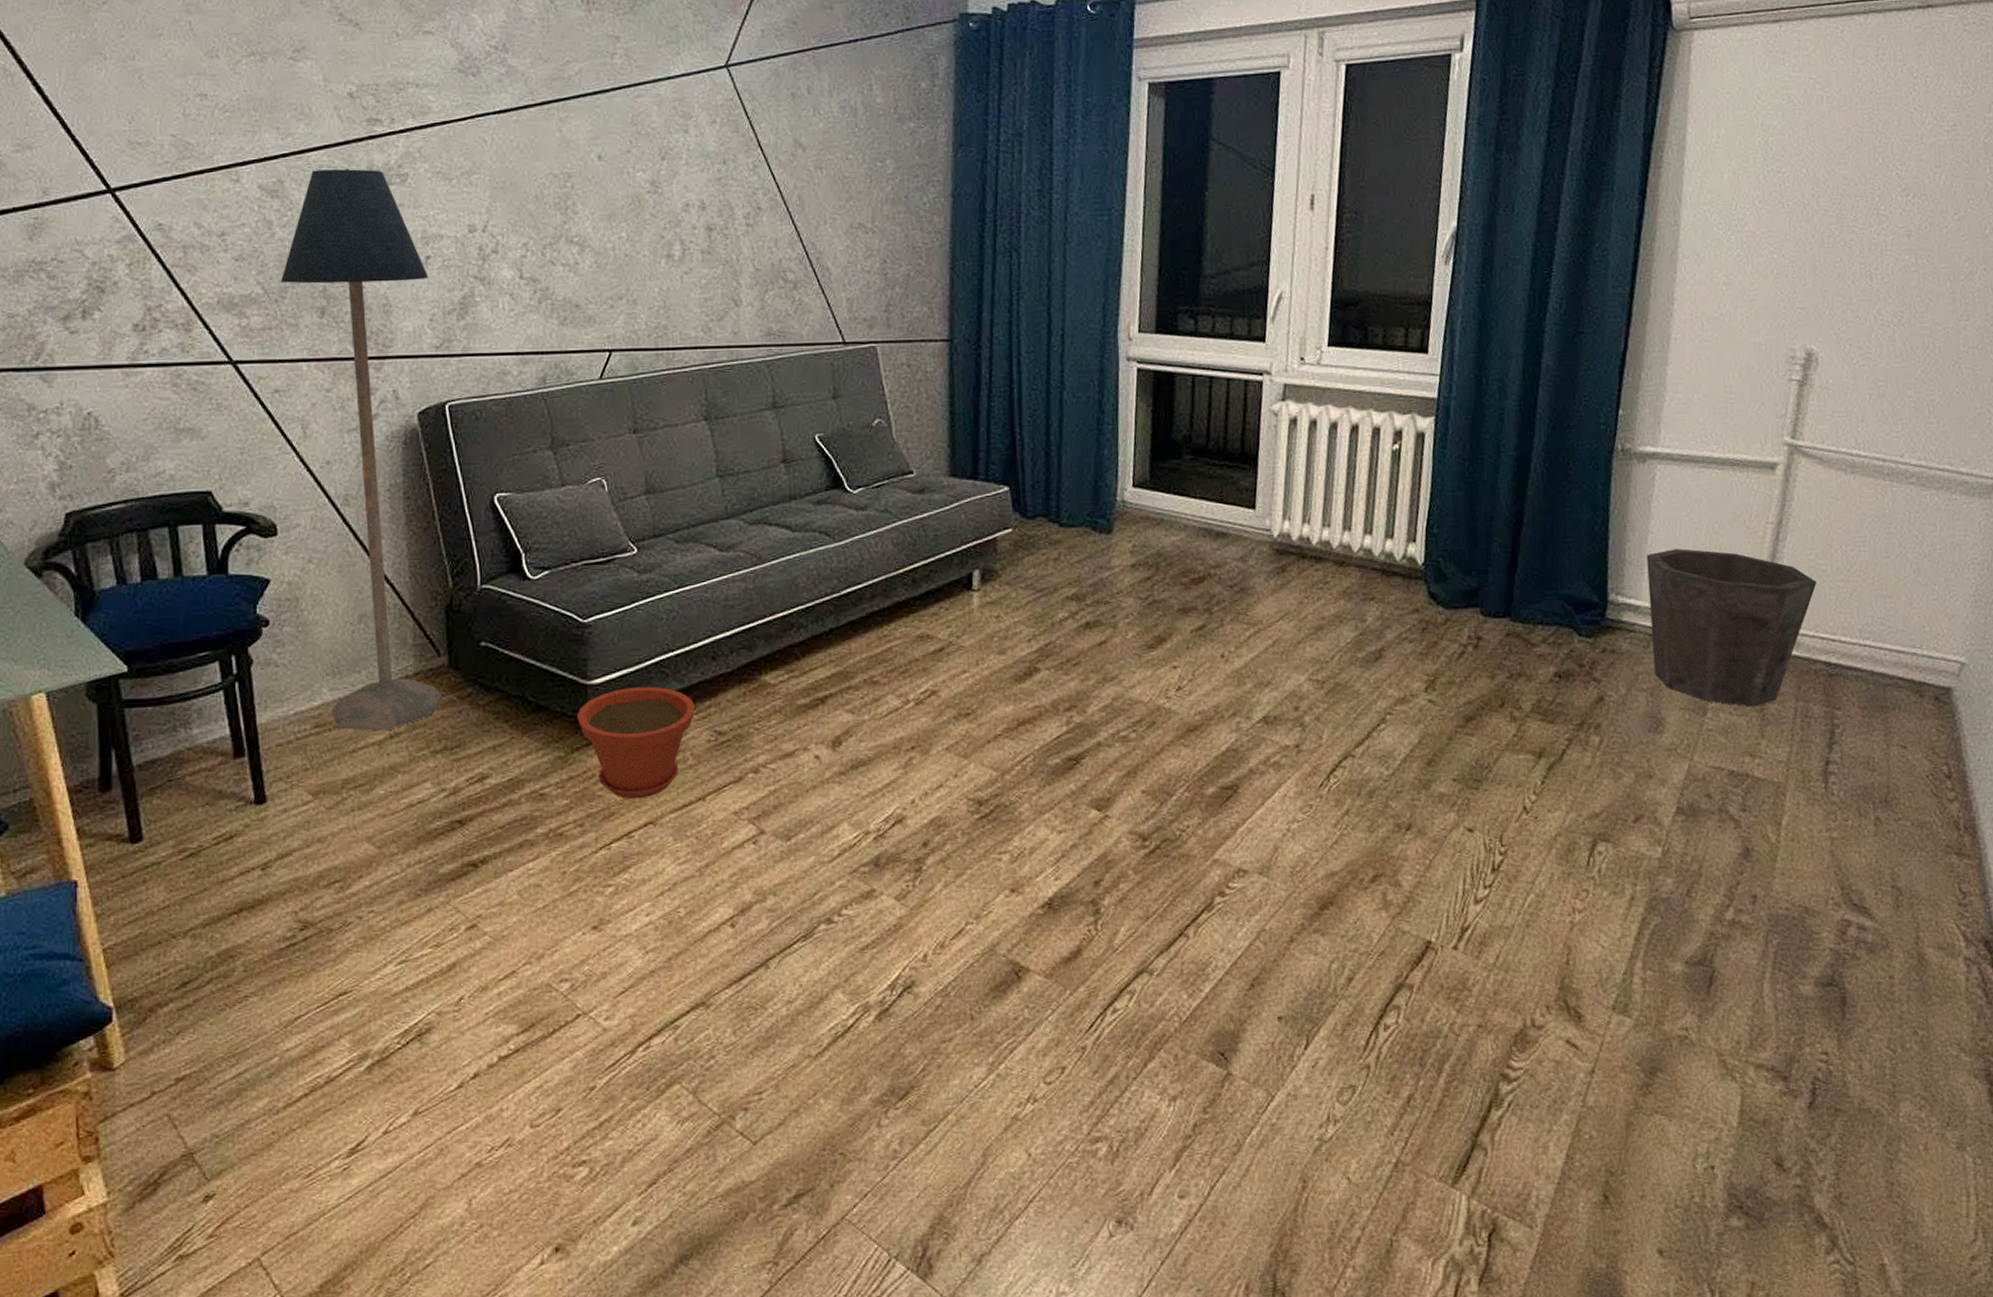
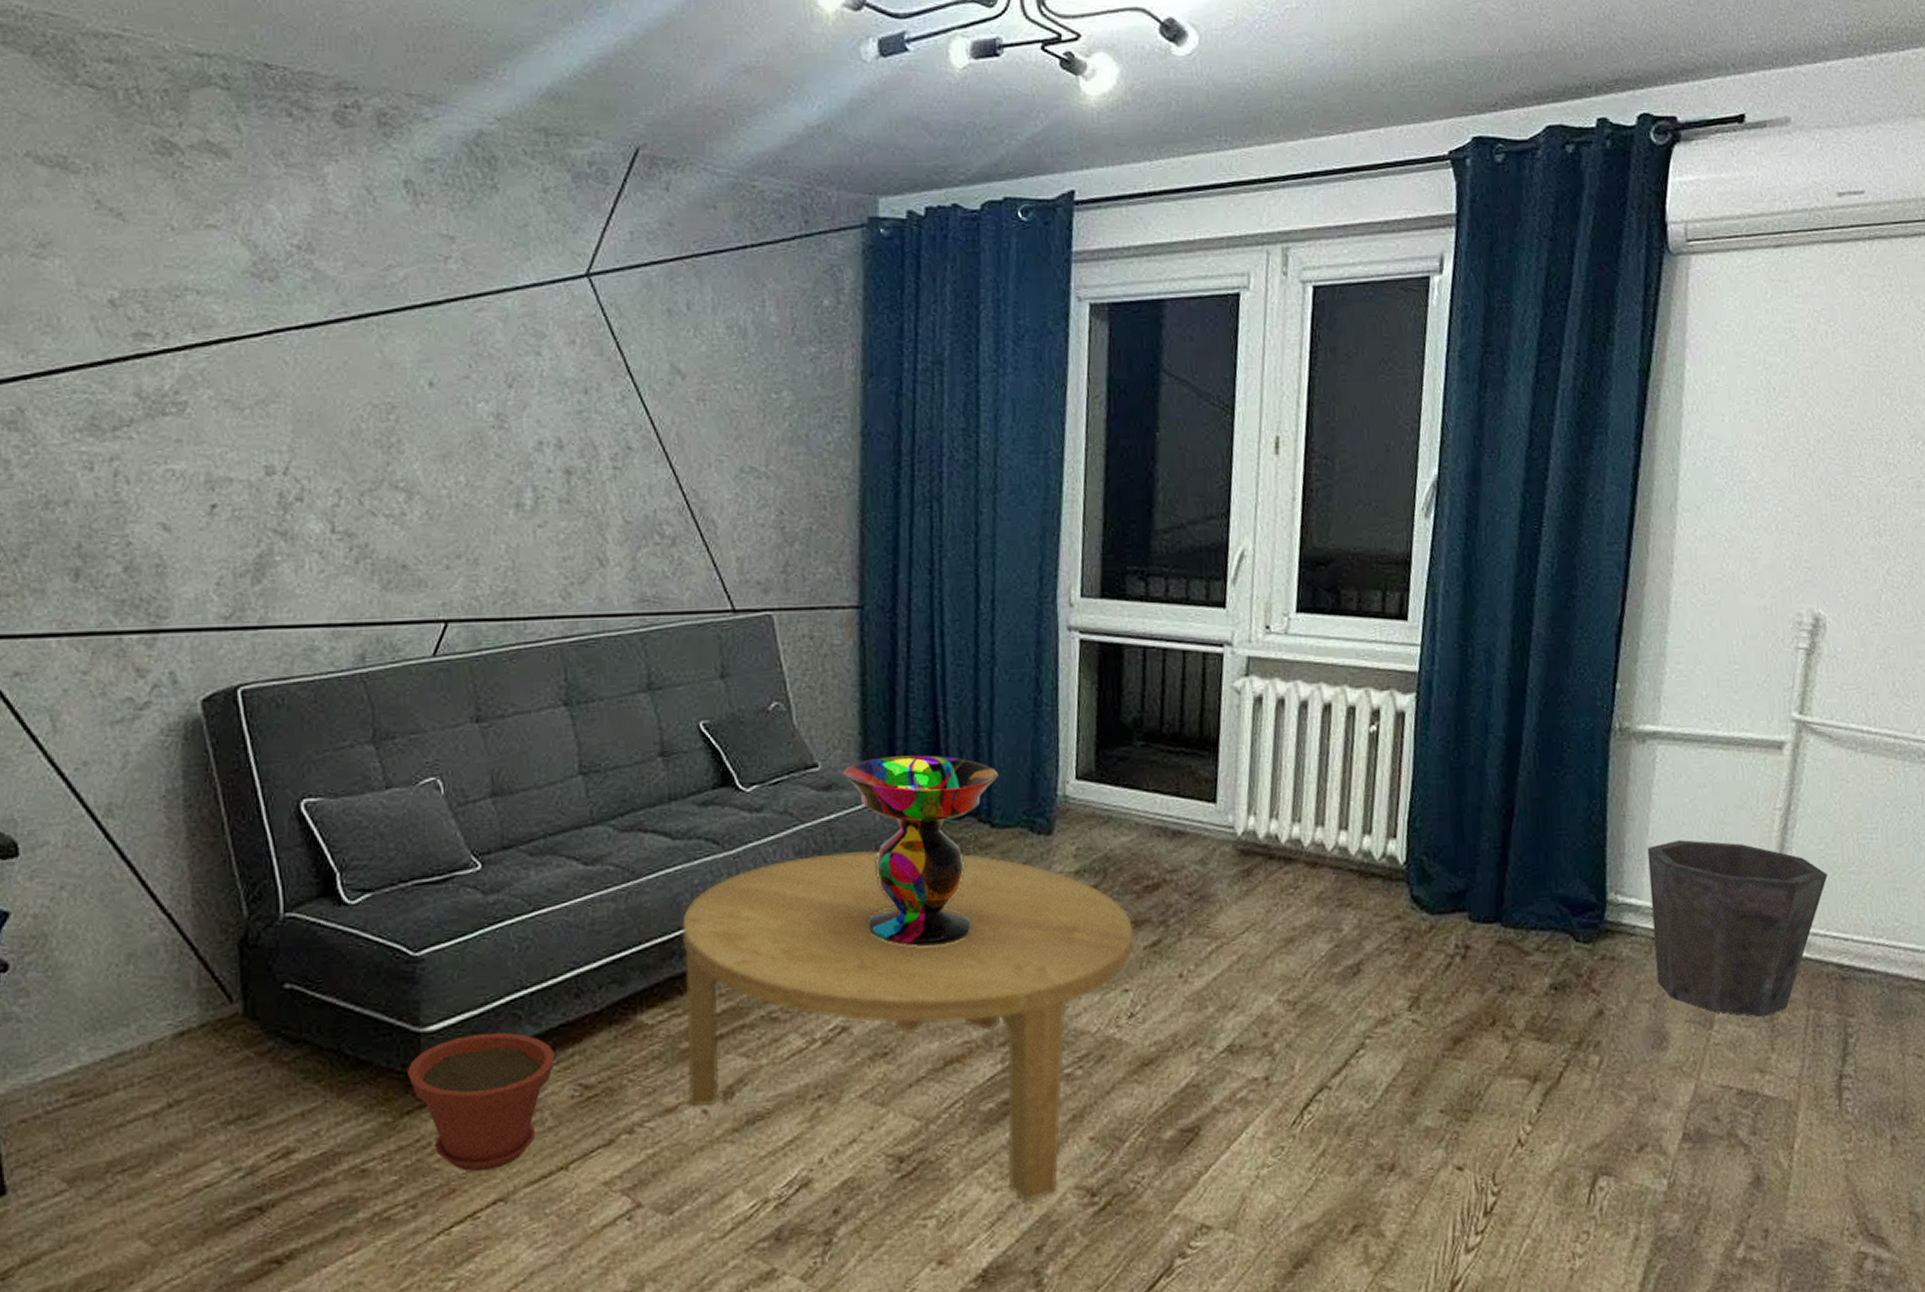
floor lamp: present [280,168,443,731] -> none [20,394,236,1099]
coffee table: none [800,544,1182,842] -> present [682,851,1134,1201]
decorative bowl: none [935,465,1066,625] -> present [844,755,998,947]

